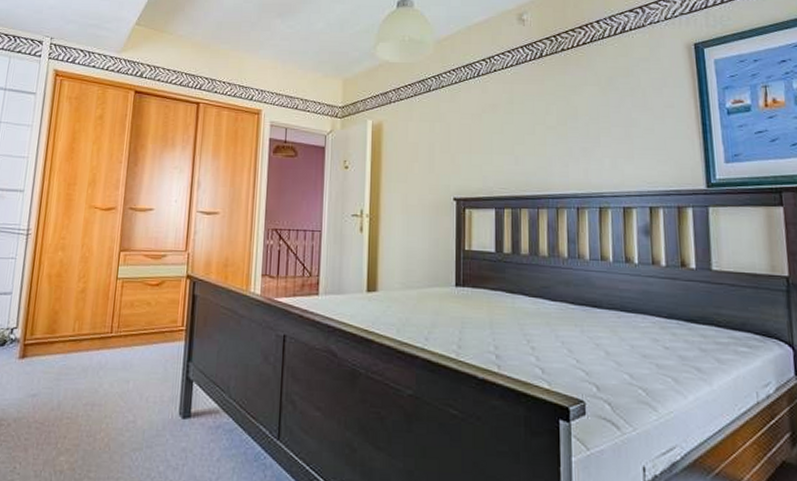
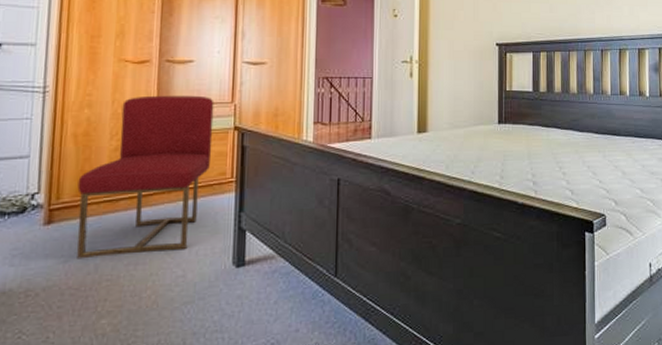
chair: none [44,241,170,395] -> present [77,95,214,260]

